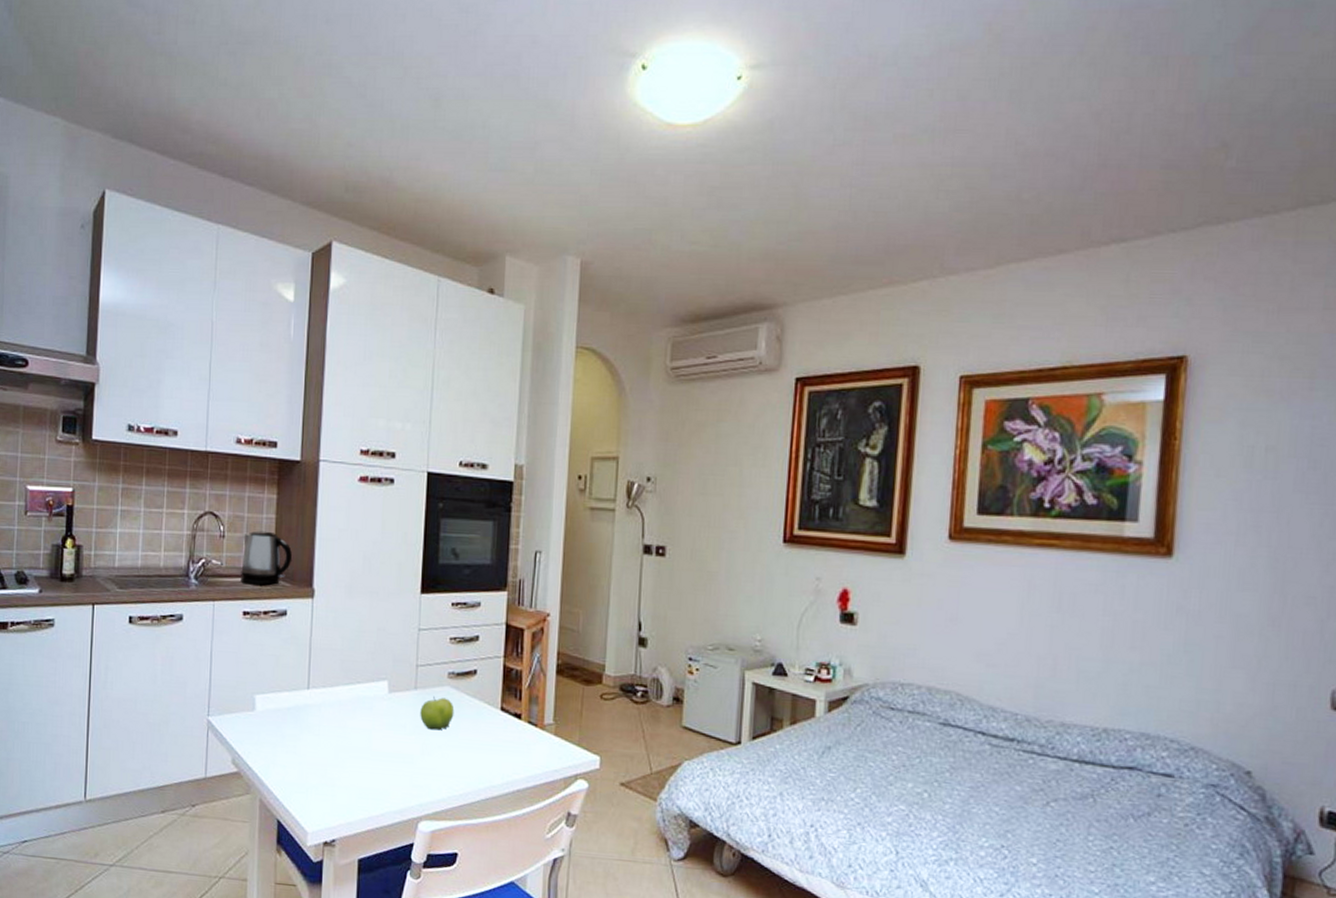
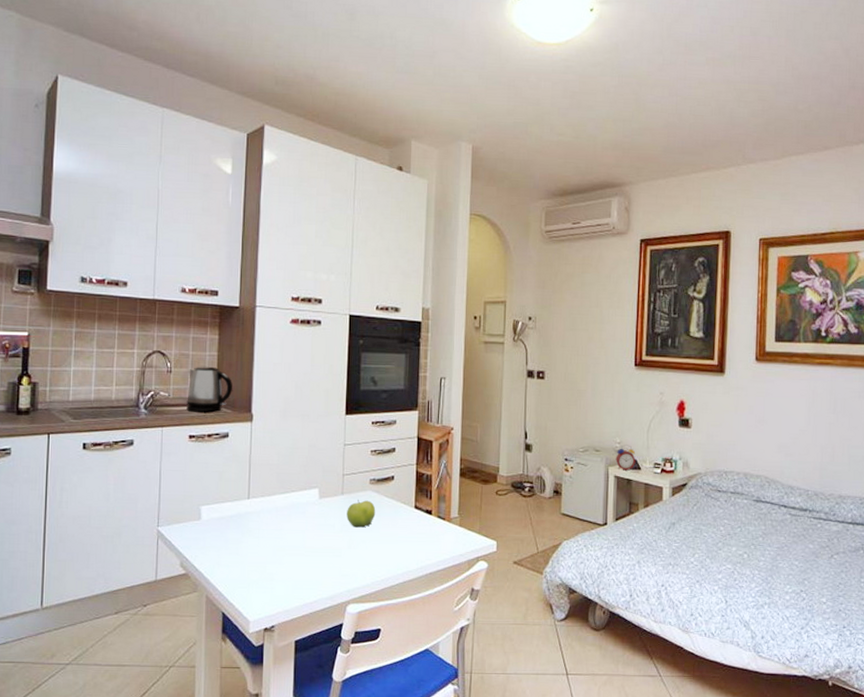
alarm clock: none [754,643,781,677] -> present [615,445,636,471]

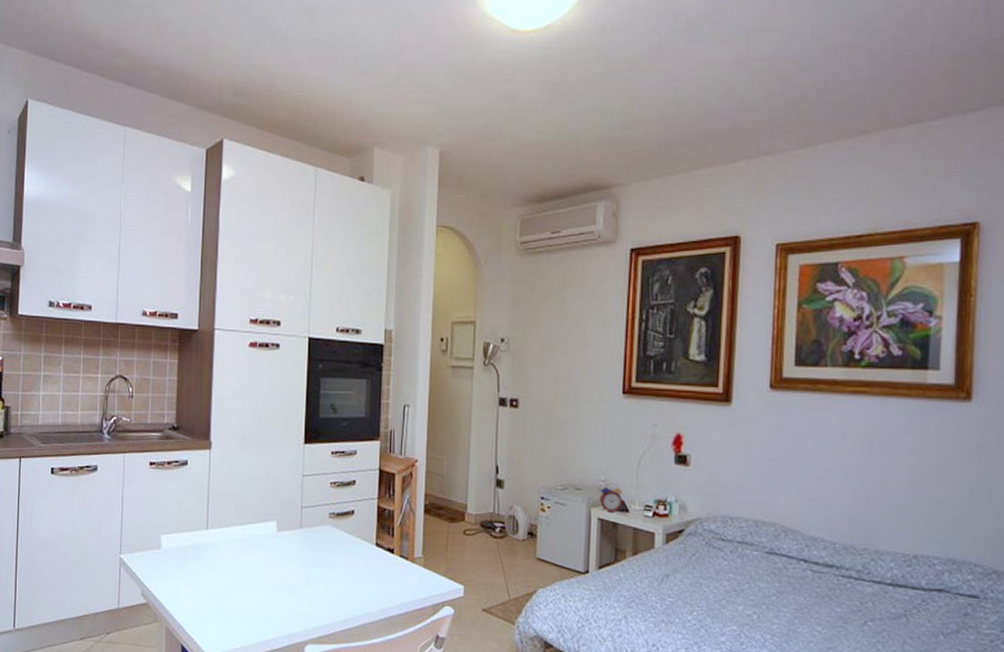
kettle: present [186,366,232,413] -> none [147,391,191,439]
fruit: present [346,499,376,528] -> none [305,533,335,564]

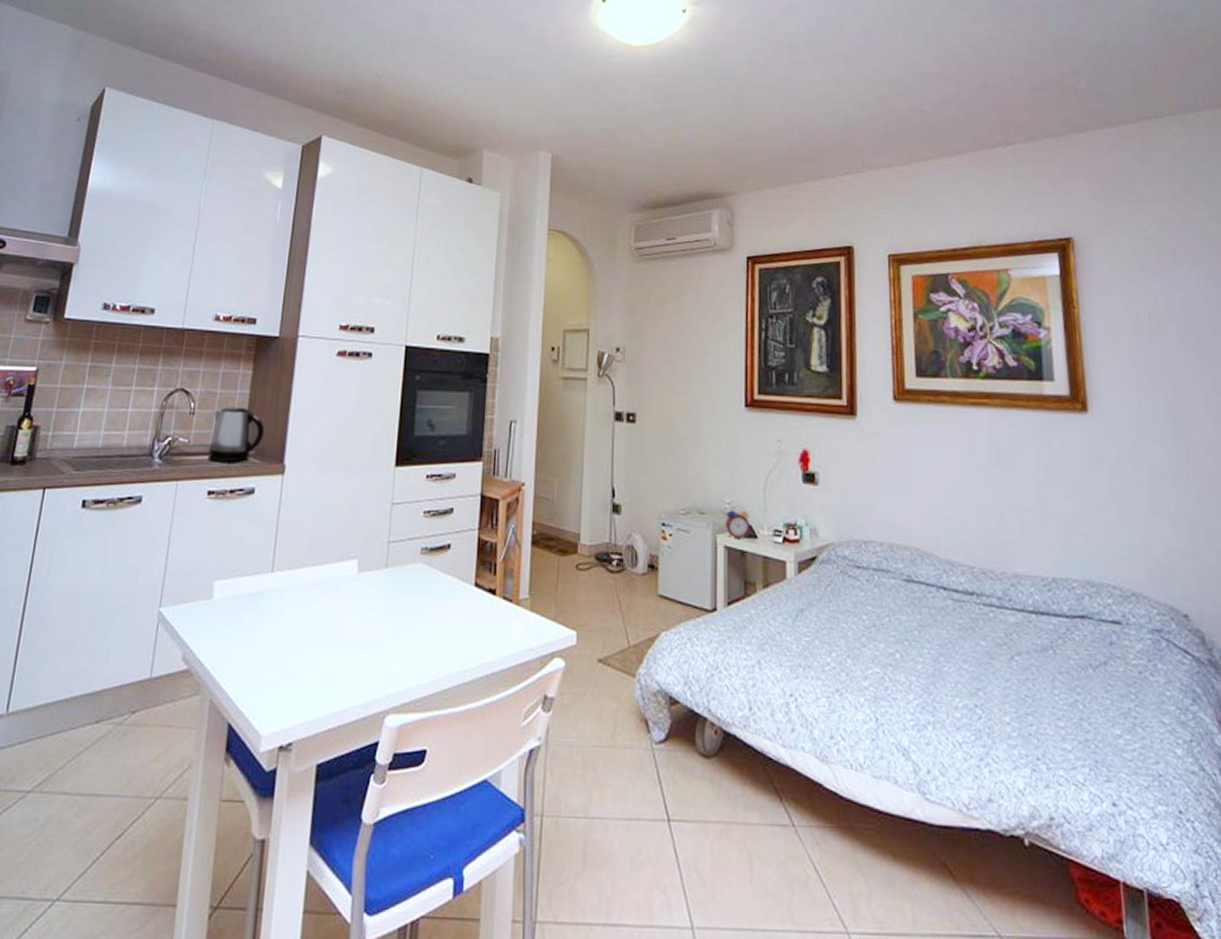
kettle: none [147,391,191,439] -> present [207,406,264,463]

